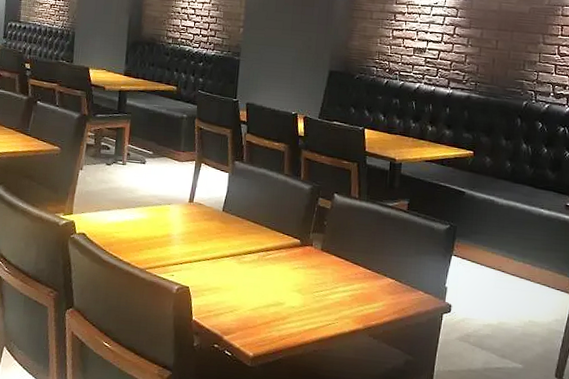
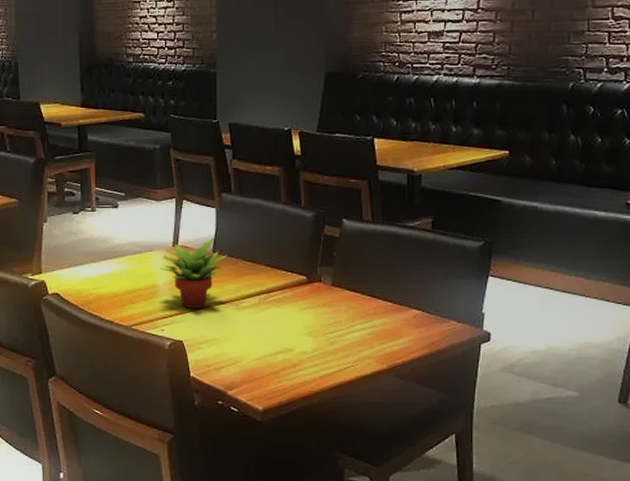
succulent plant: none [176,198,236,259] -> present [161,237,228,308]

